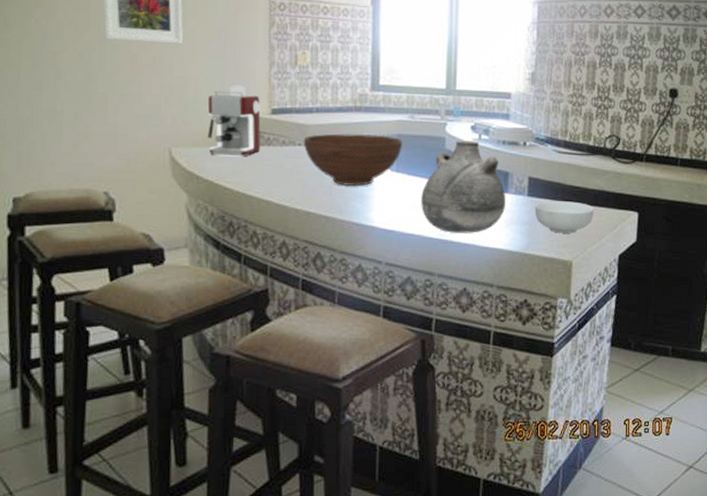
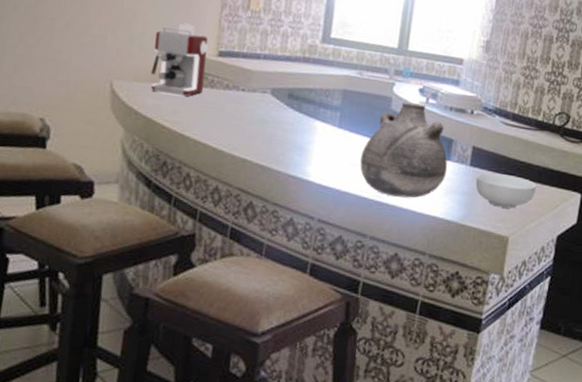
fruit bowl: present [303,133,403,187] -> none [247,81,349,139]

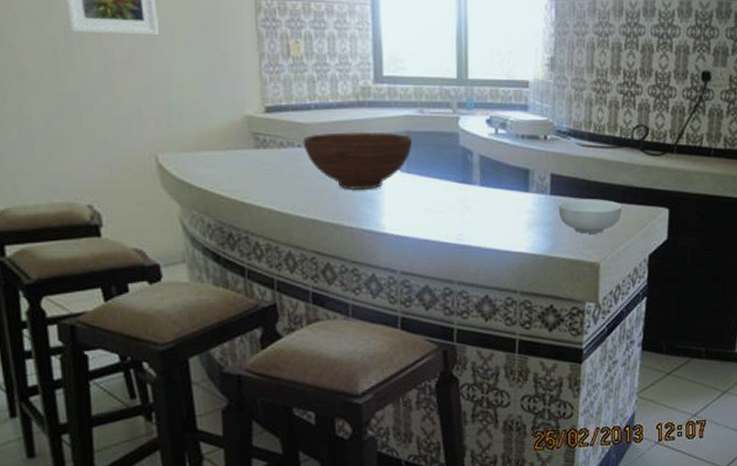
coffee maker: present [151,23,209,96] -> none [193,81,256,162]
fruit bowl: none [247,81,349,139] -> present [302,131,413,191]
vase: present [360,102,448,198] -> none [435,136,528,237]

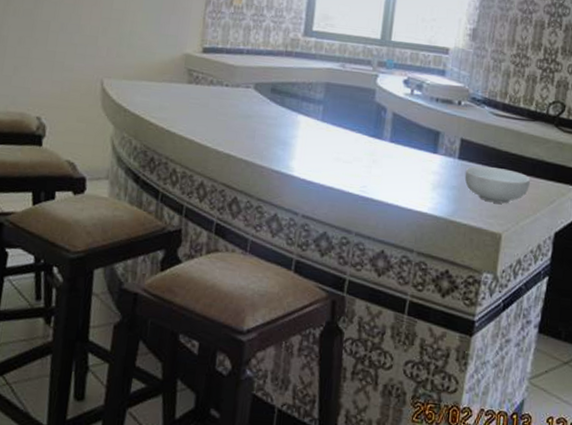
fruit bowl: present [302,131,413,191] -> none [230,76,332,133]

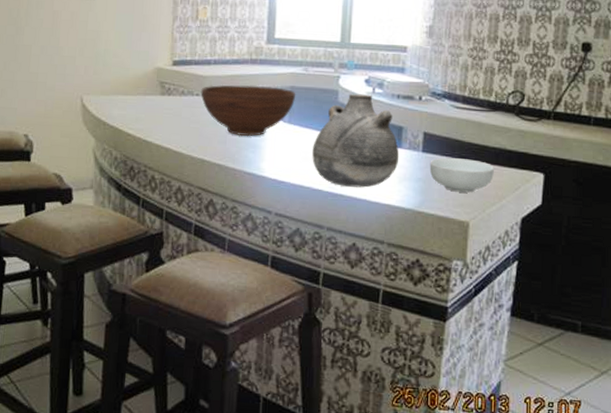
fruit bowl: none [230,76,332,133] -> present [200,84,296,137]
vase: none [344,94,435,193] -> present [312,93,400,188]

